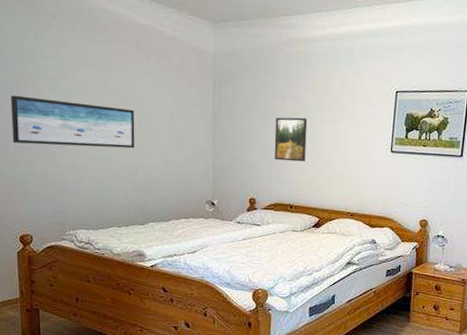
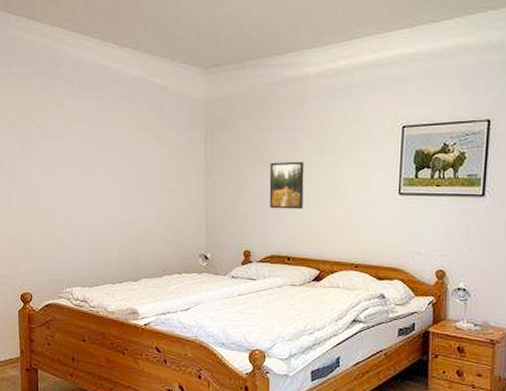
wall art: present [11,95,135,149] -> none [14,155,128,203]

